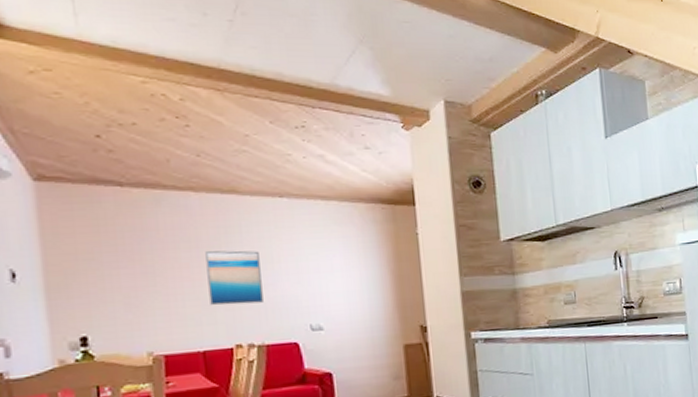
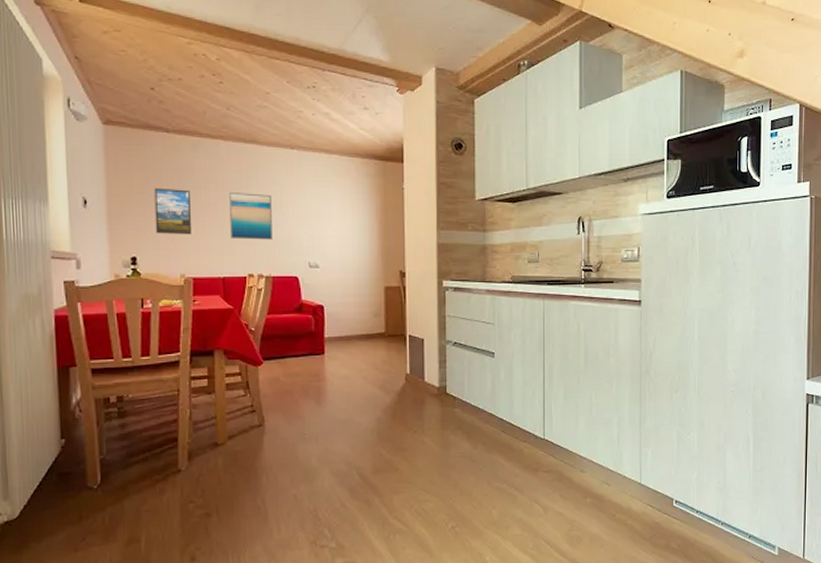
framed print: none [106,251,160,307] -> present [154,187,192,235]

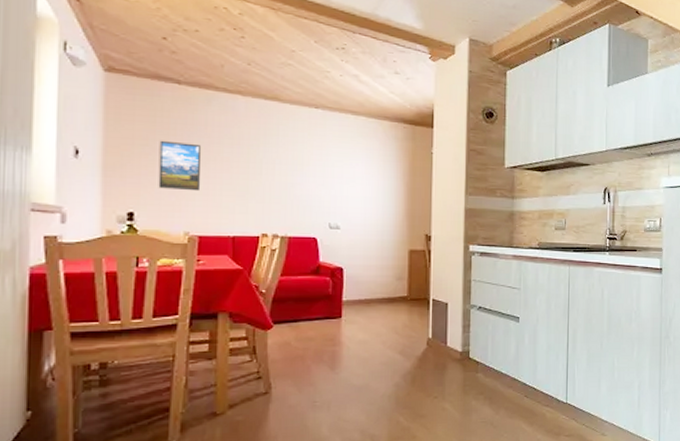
wall art: present [229,193,272,240] -> none [244,149,292,199]

